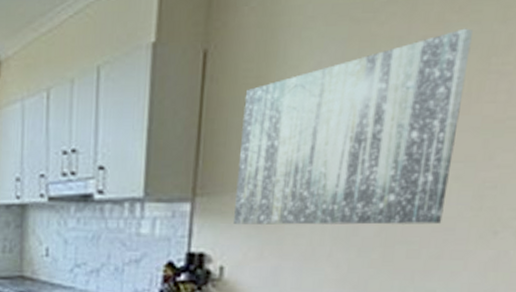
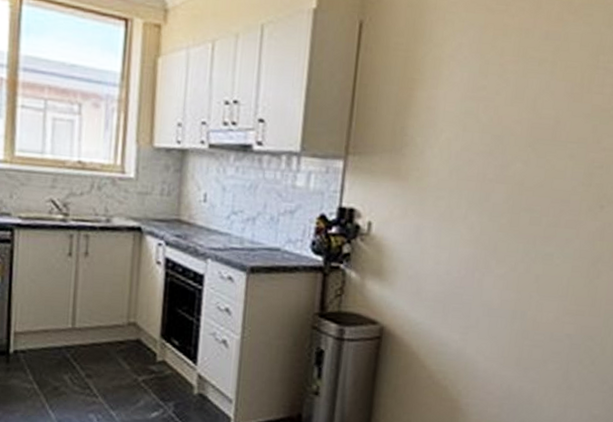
wall art: present [234,28,473,225] -> none [382,28,585,196]

